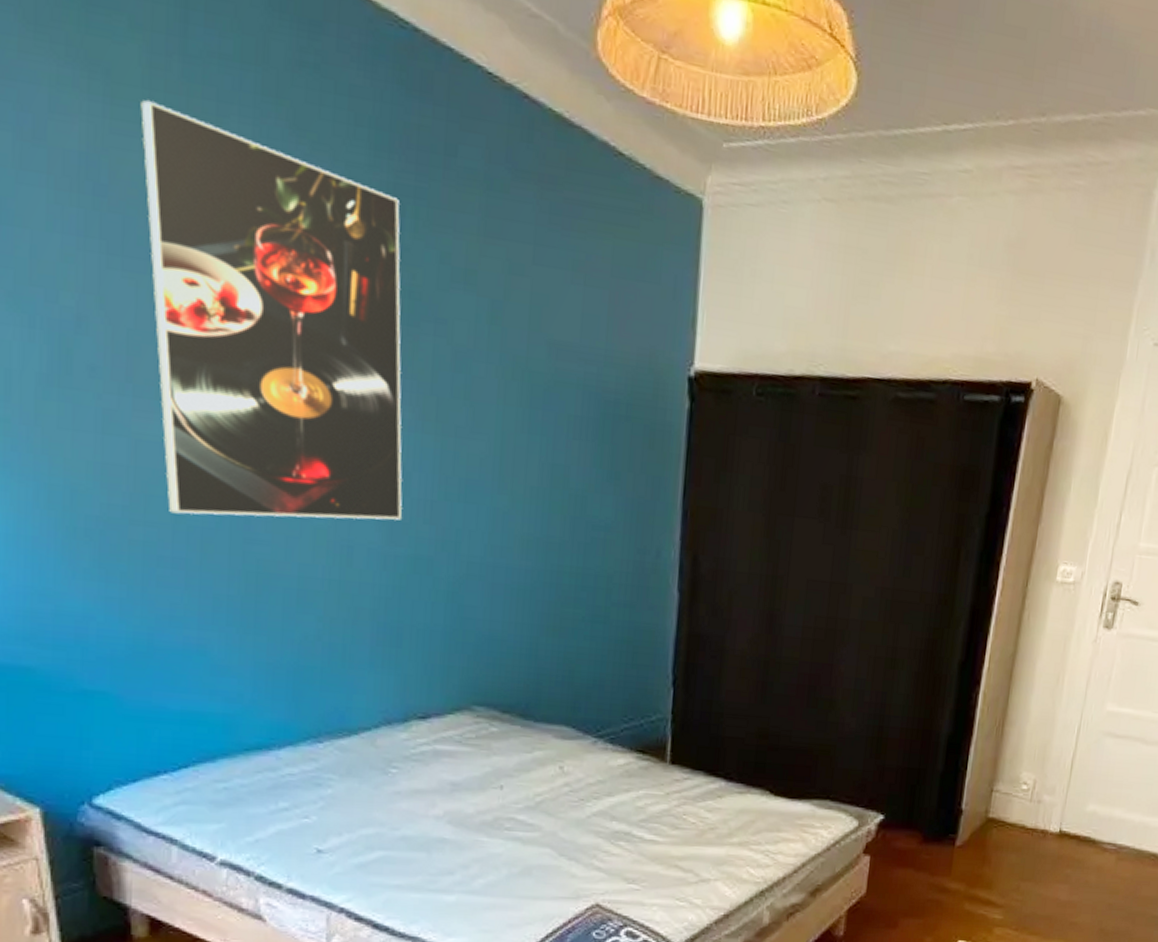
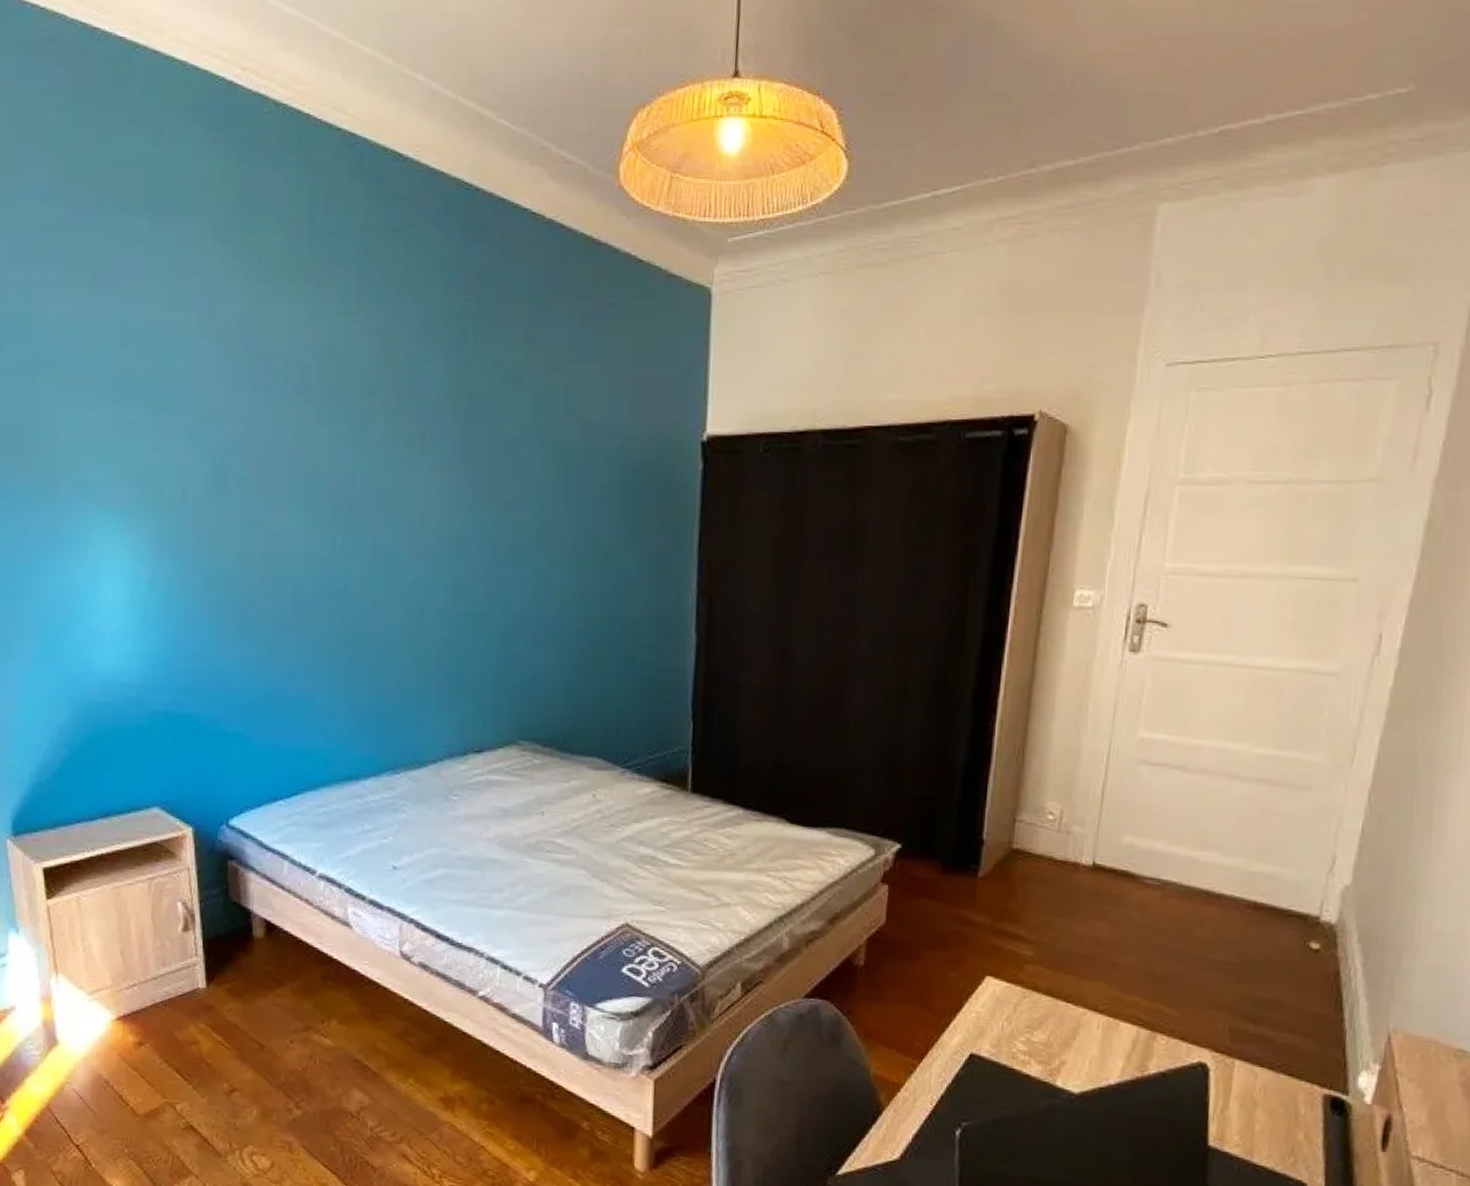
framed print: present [140,99,402,520] -> none [280,274,464,588]

